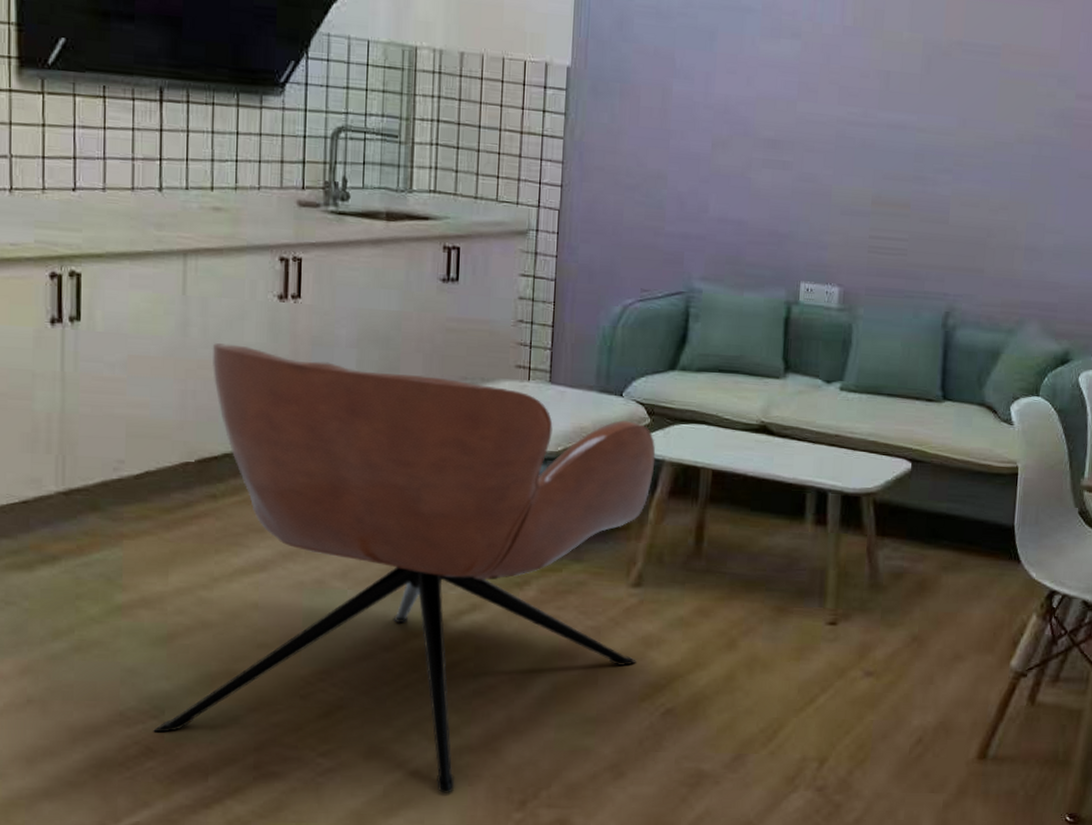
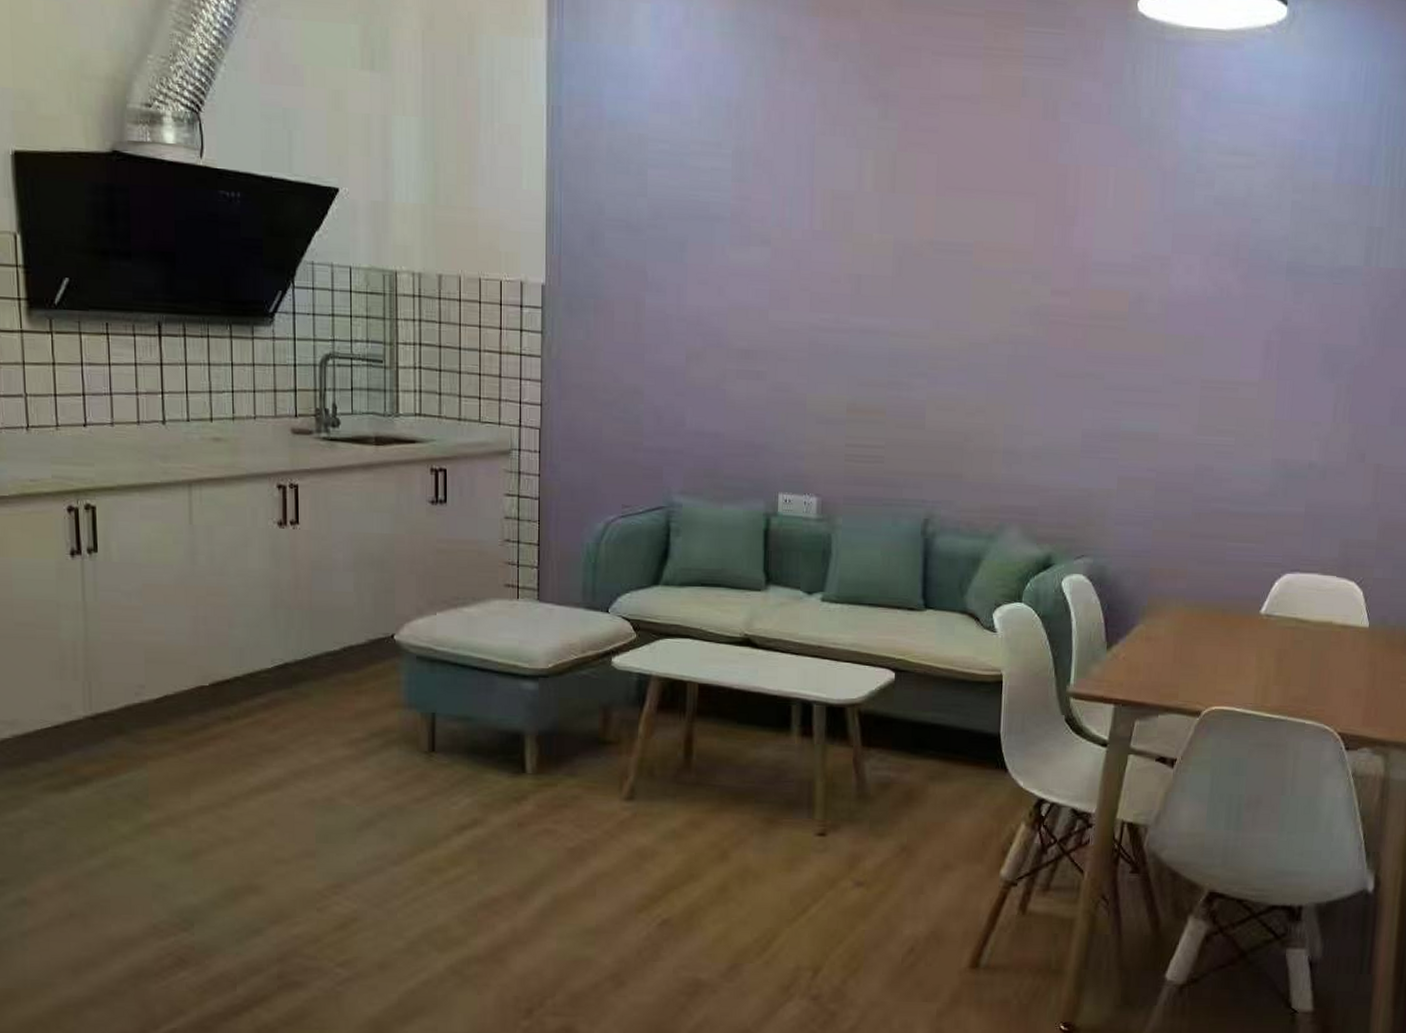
armchair: present [153,343,656,793] -> none [184,570,643,1002]

